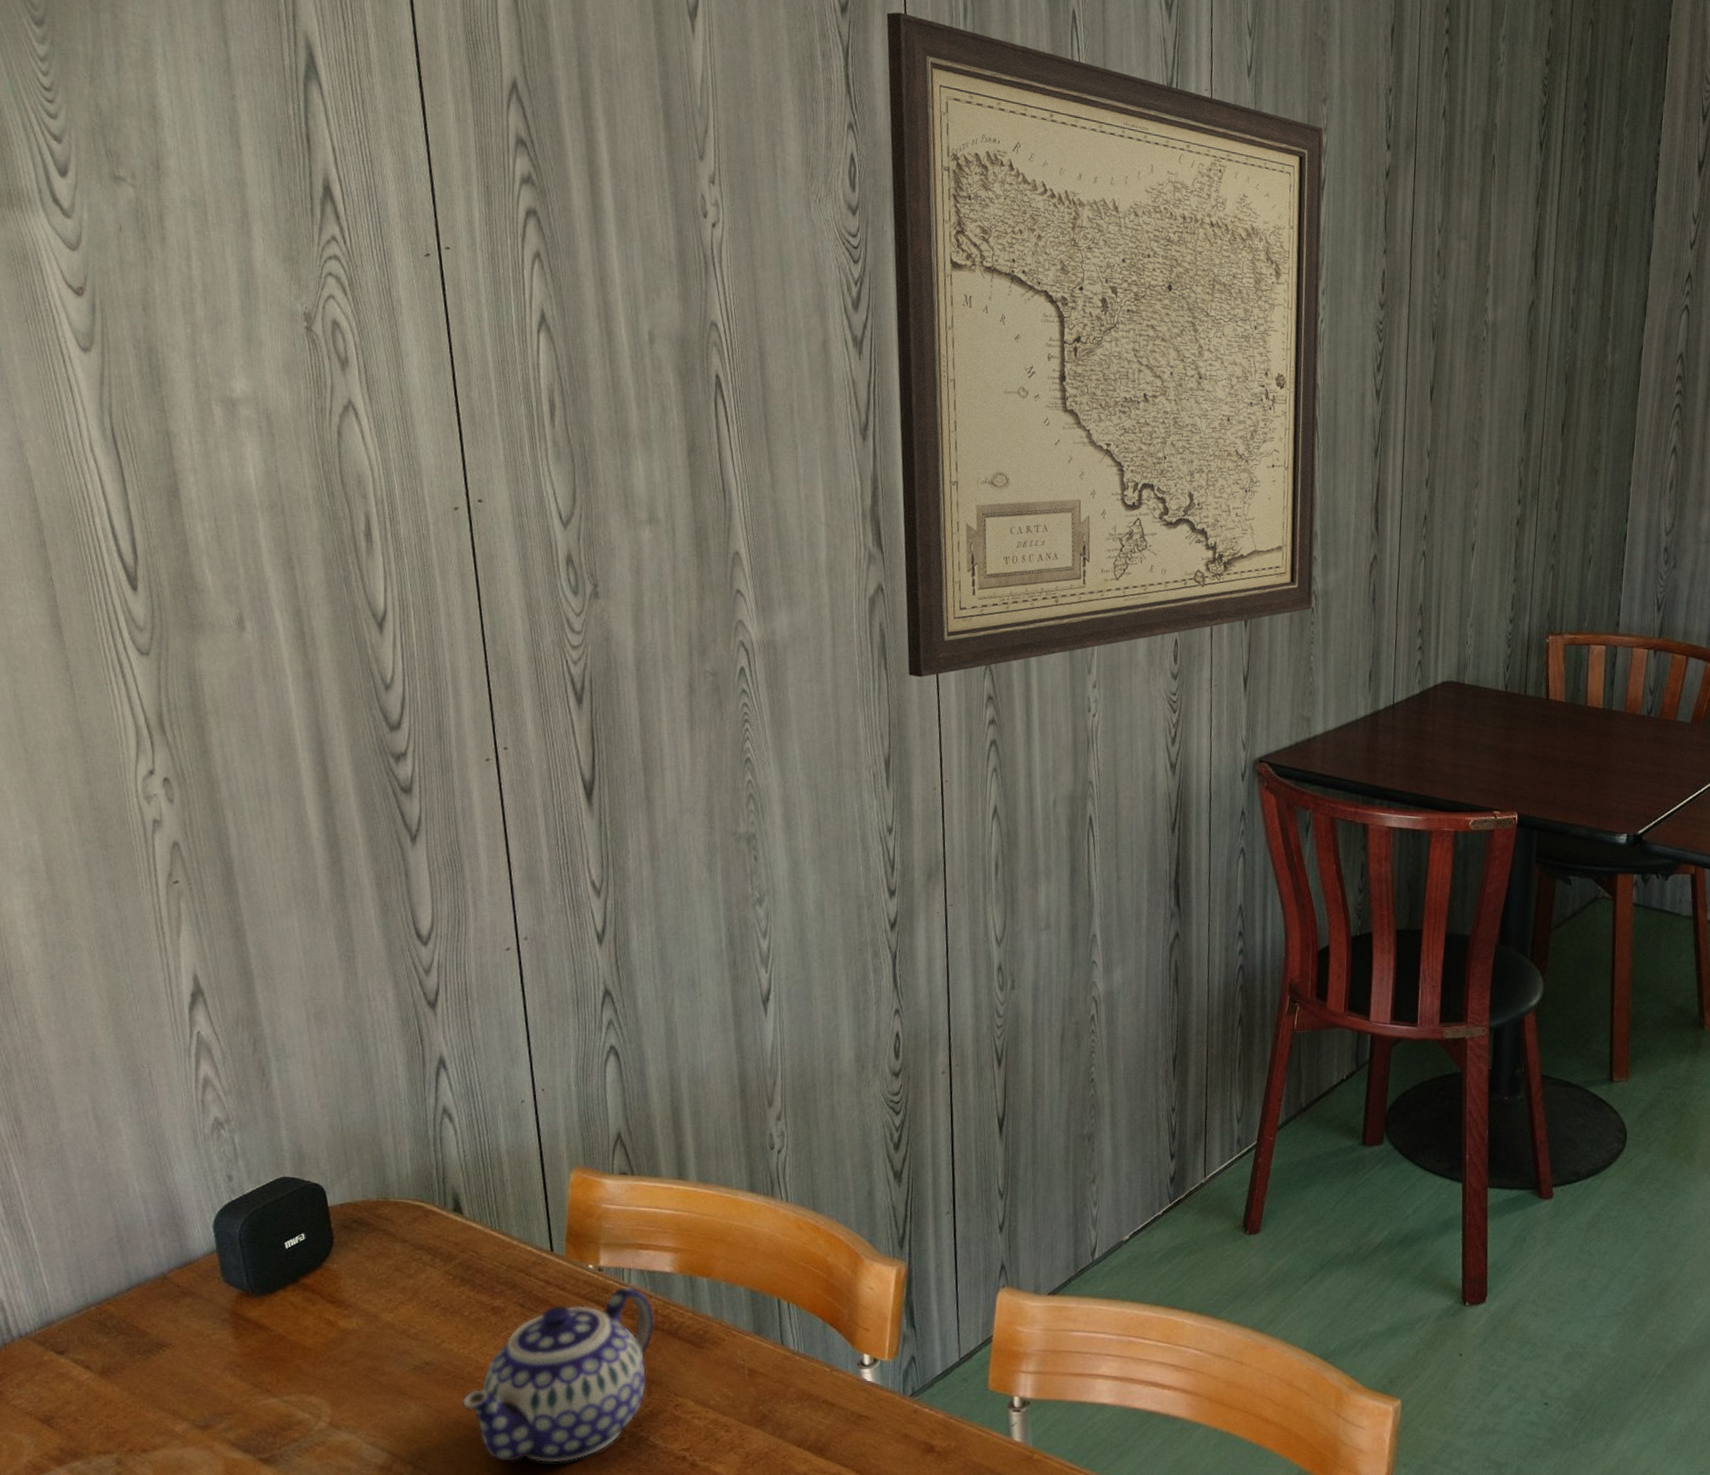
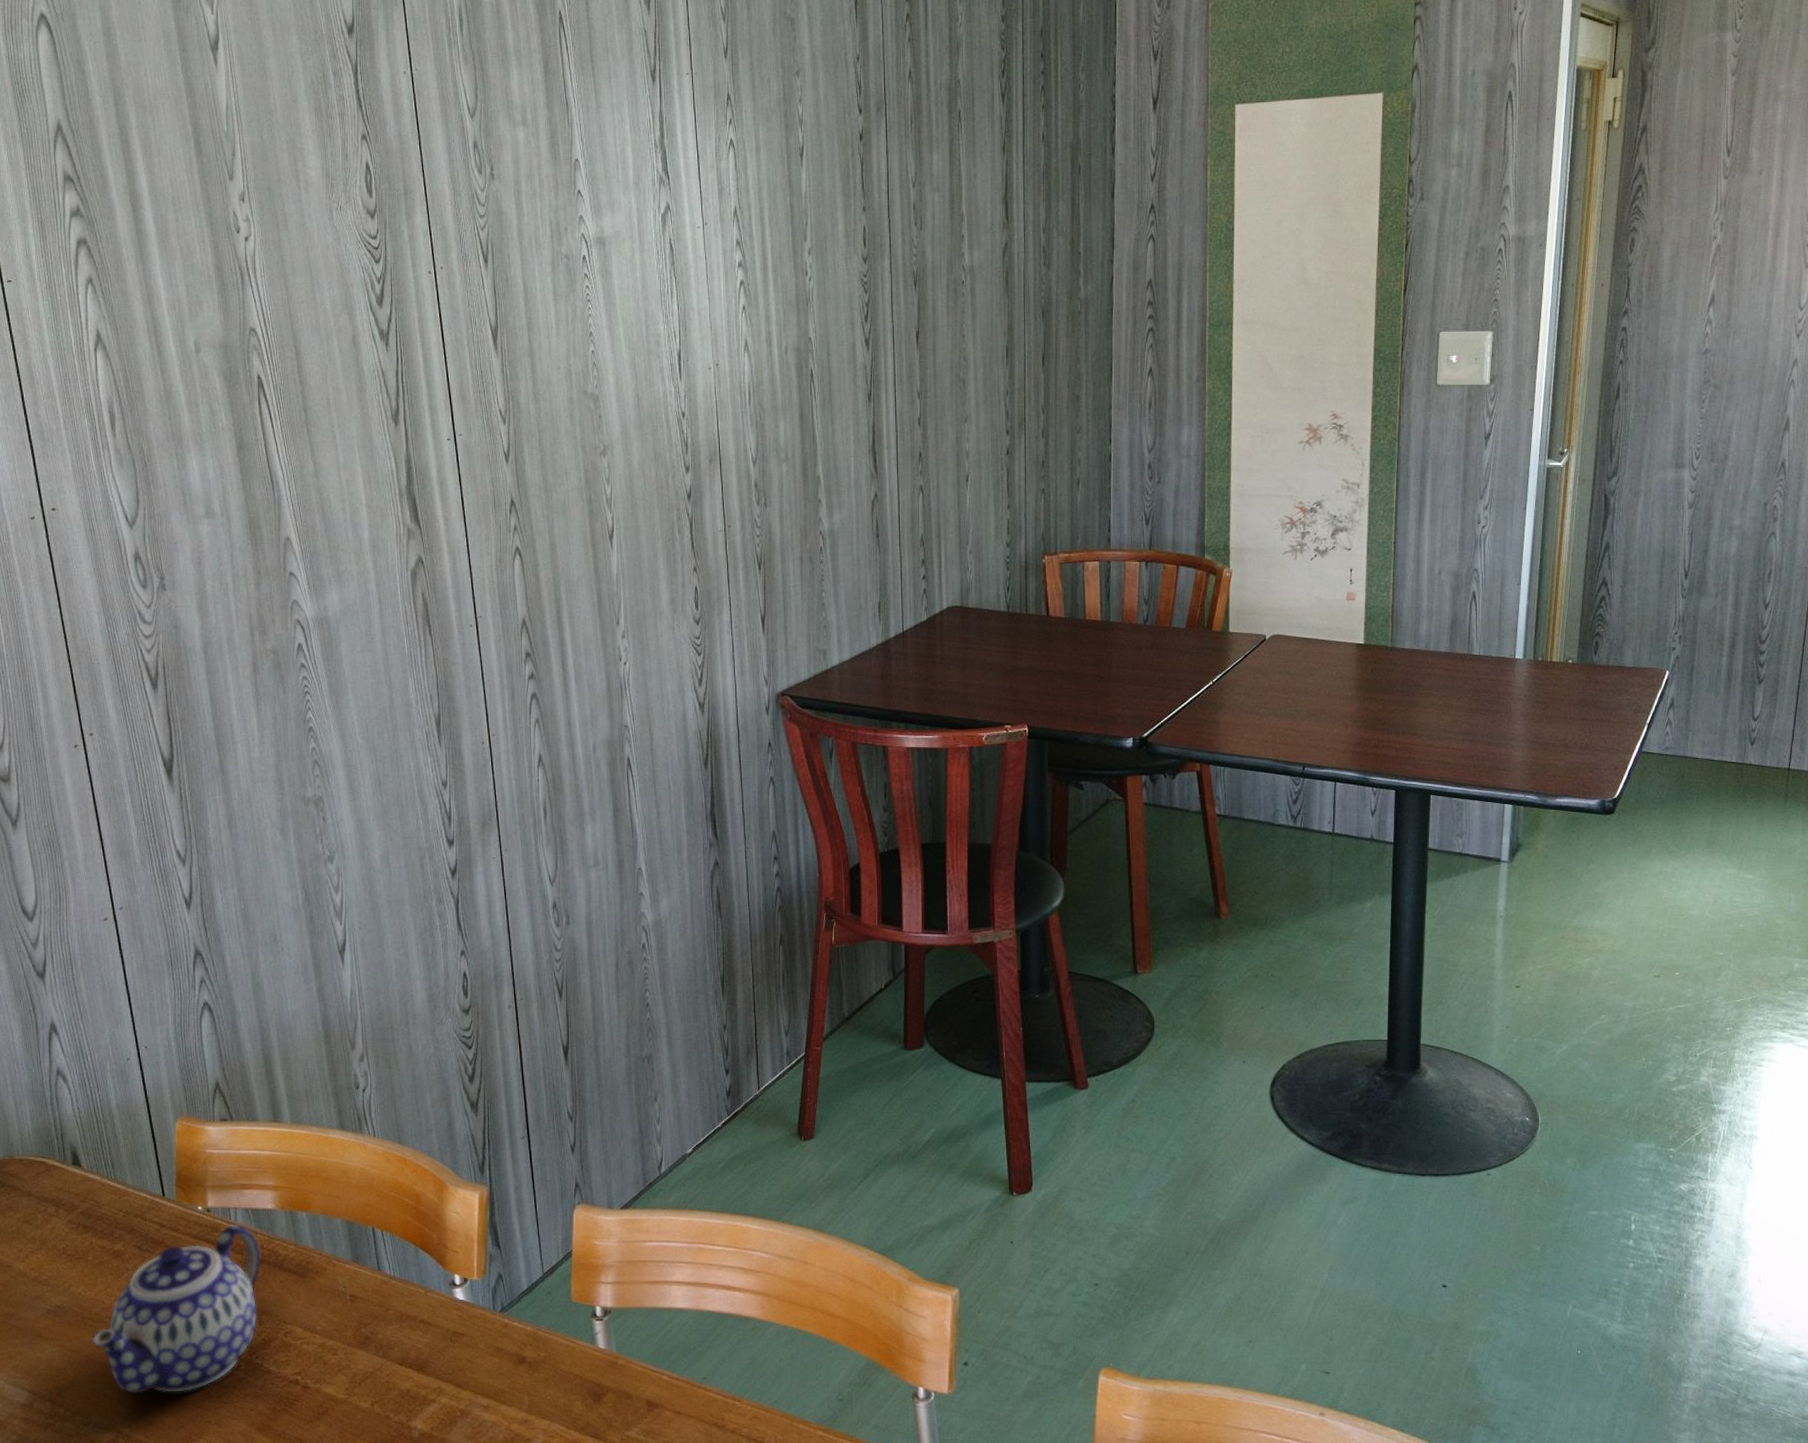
wall art: present [886,12,1324,678] -> none [389,28,820,641]

